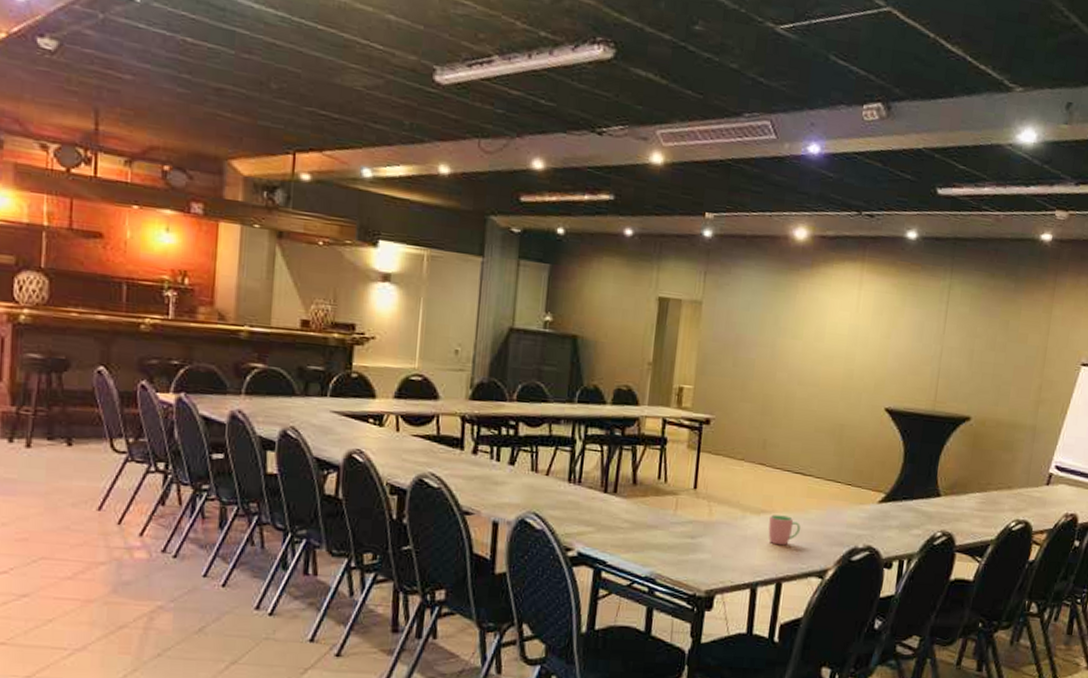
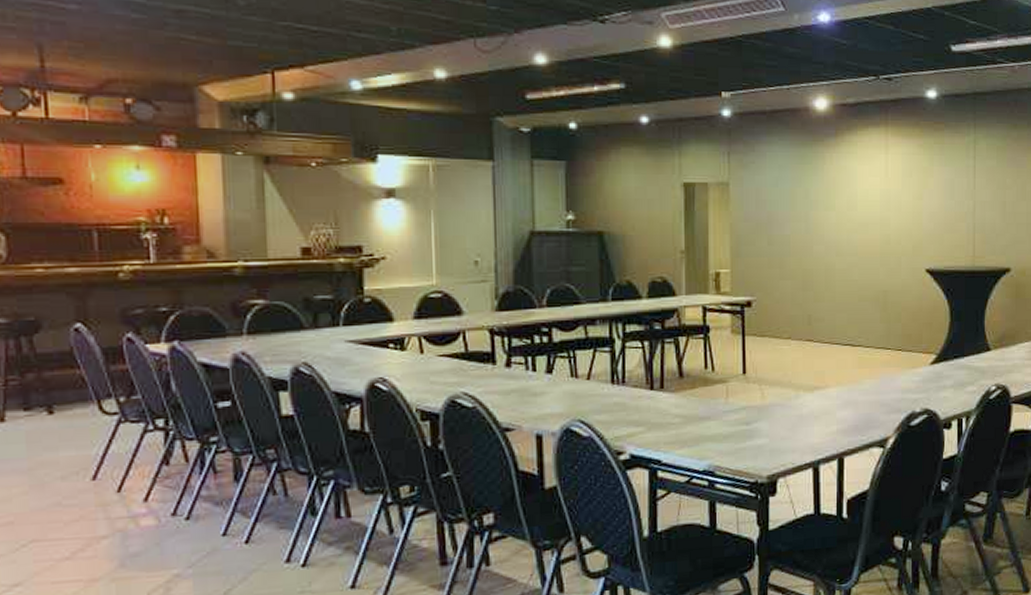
cup: present [768,514,800,546] -> none [824,389,855,420]

